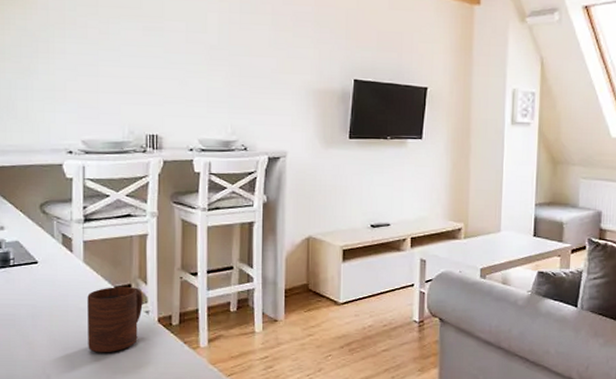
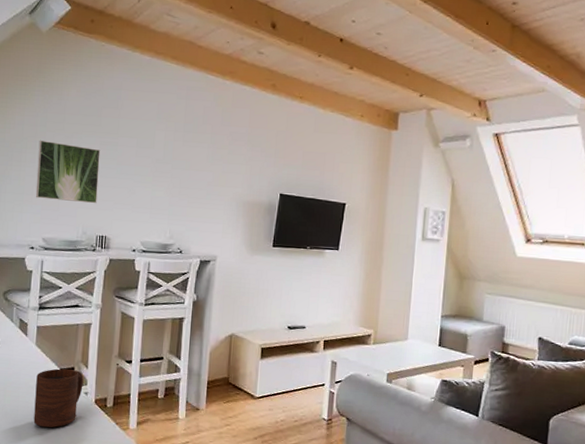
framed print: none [68,26,144,99] -> present [35,140,101,204]

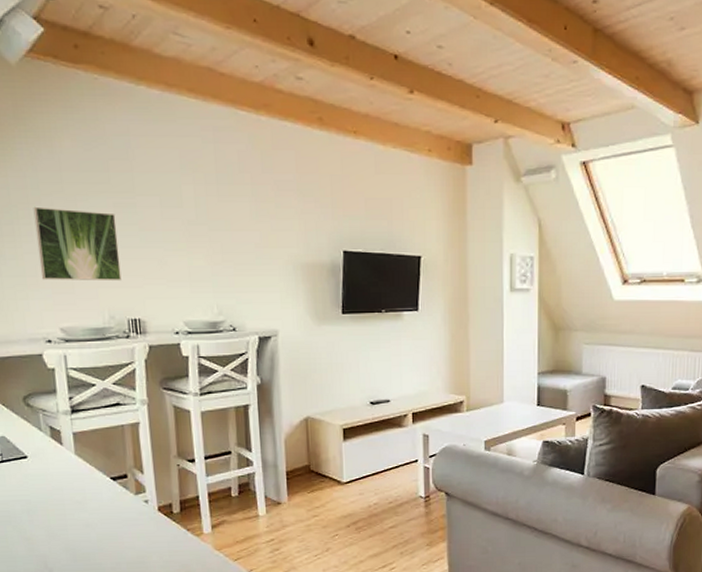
cup: present [33,368,84,428] -> none [83,477,141,545]

